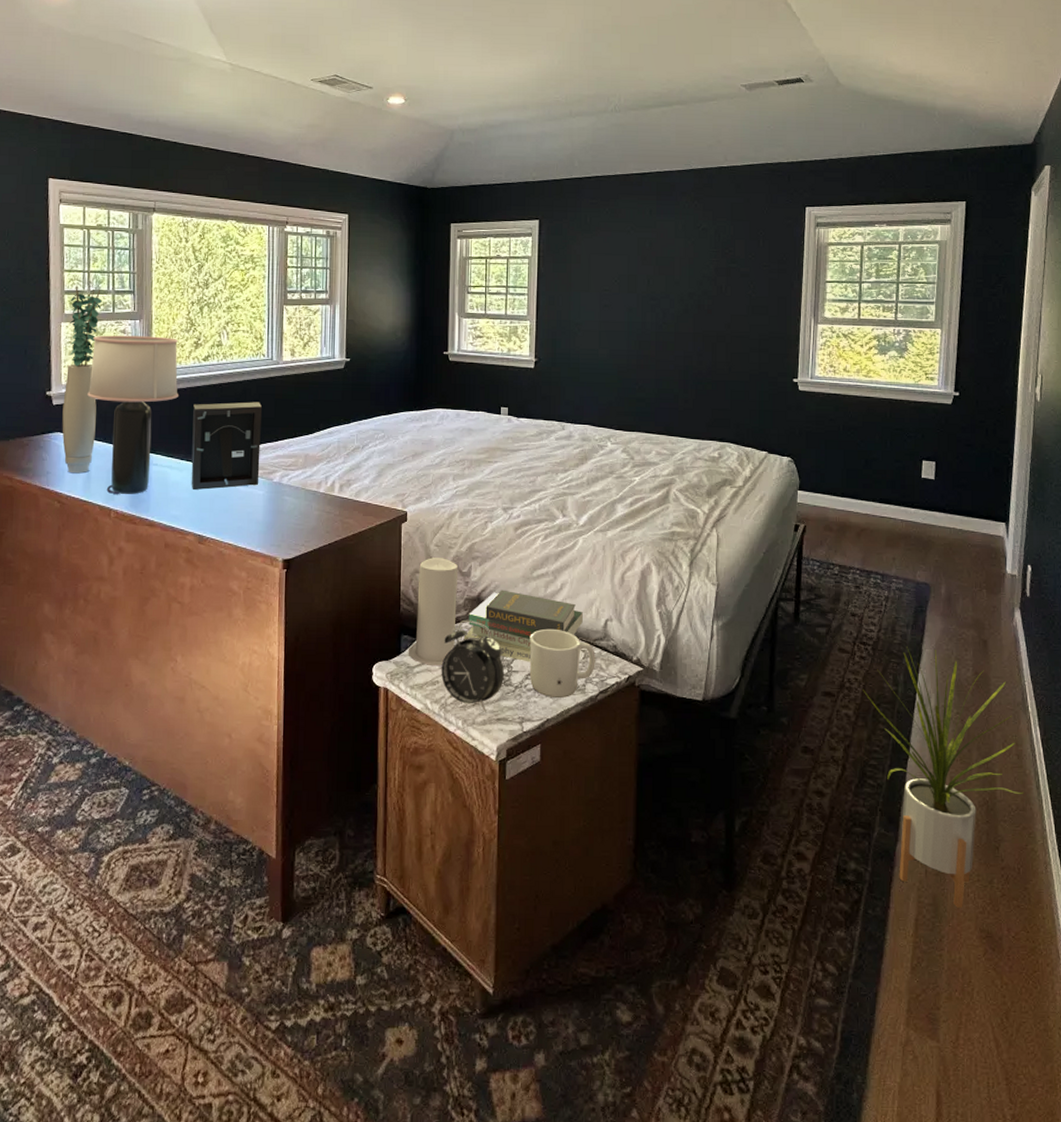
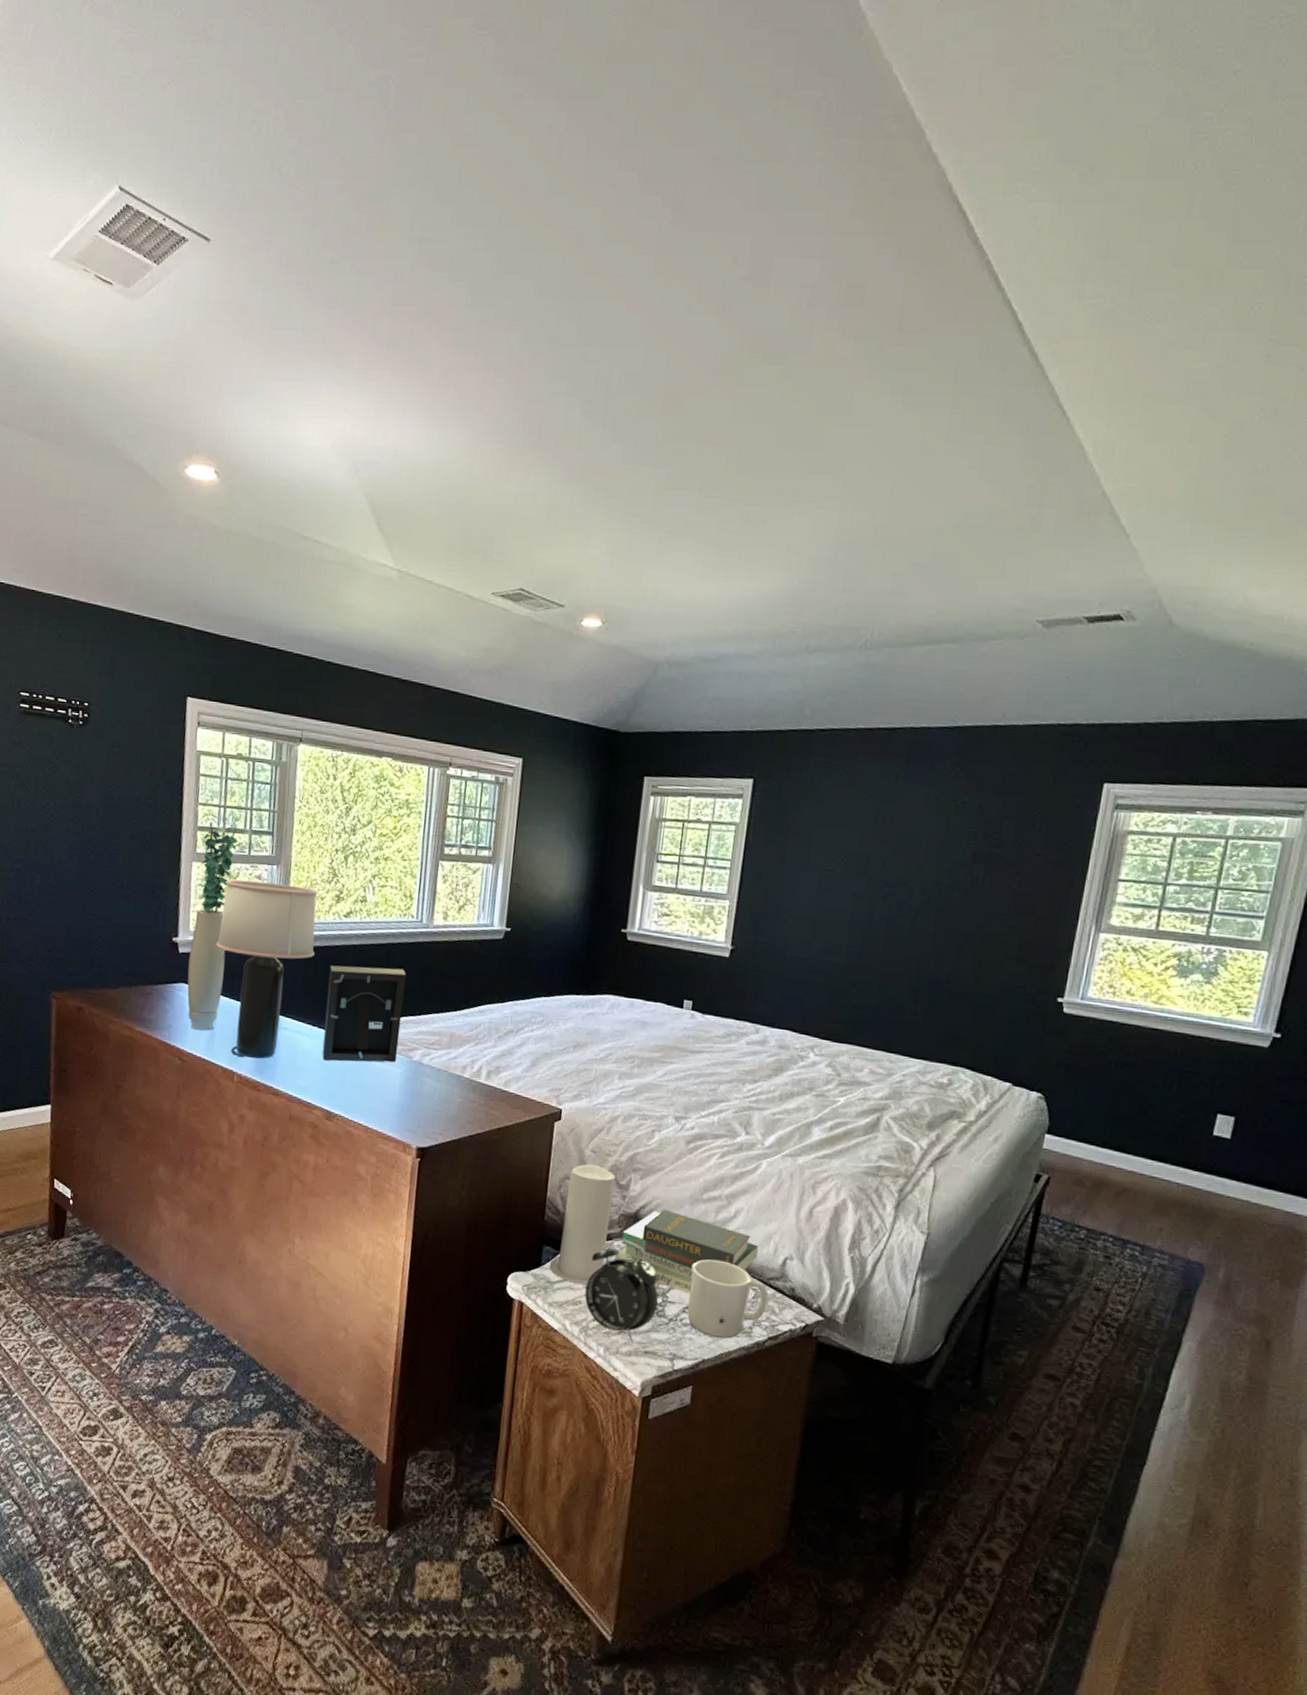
house plant: present [863,647,1024,908] -> none [1097,1335,1292,1644]

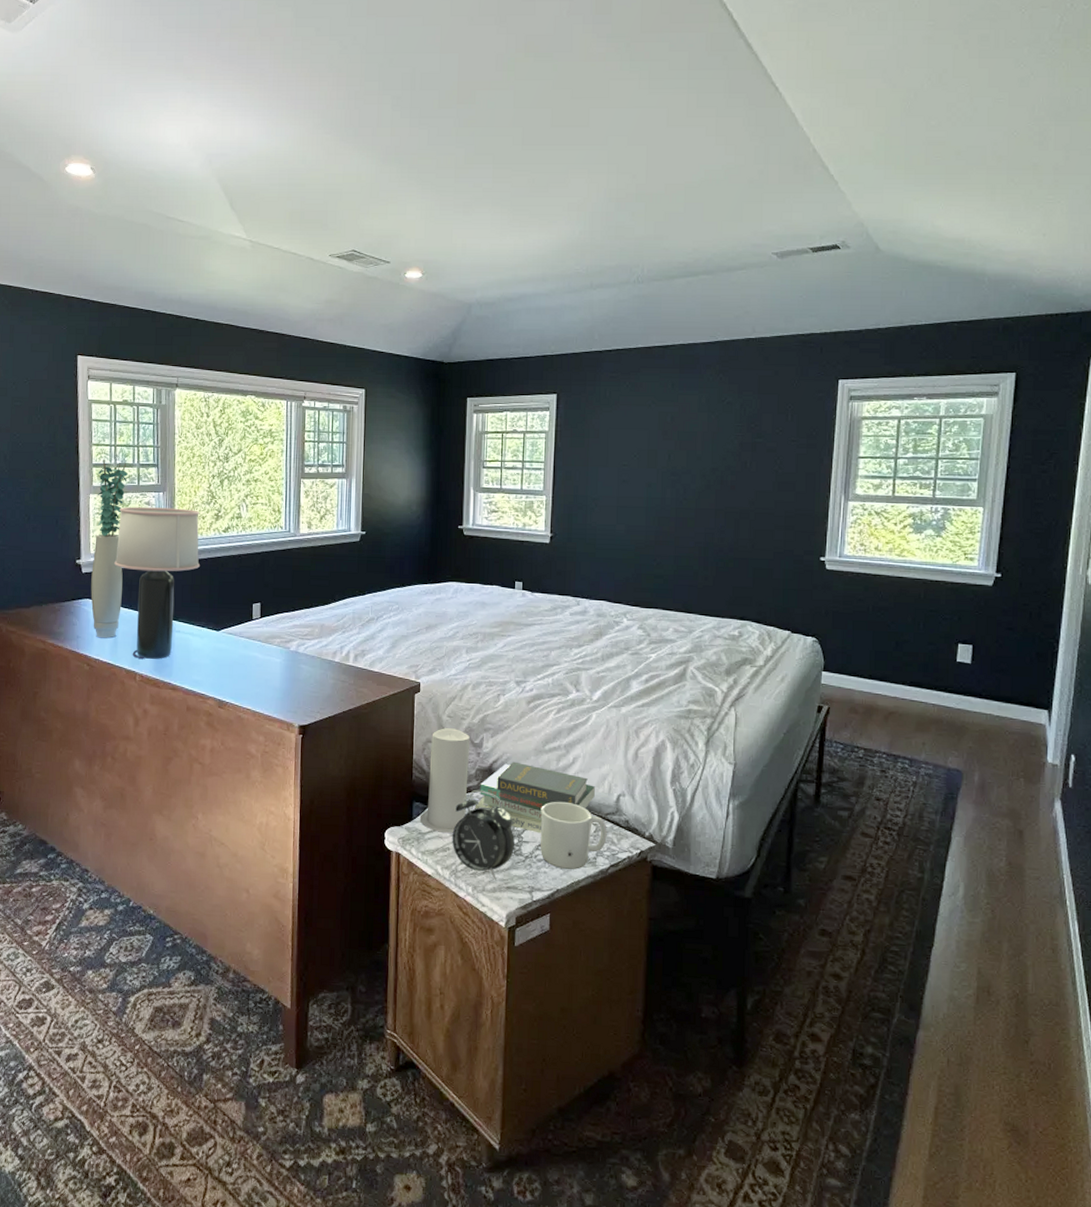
picture frame: present [322,965,406,1063] -> none [211,572,279,656]

